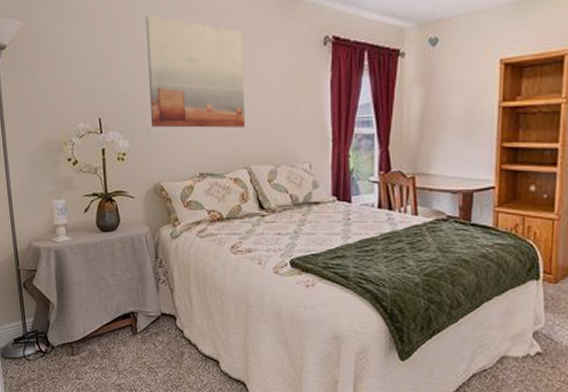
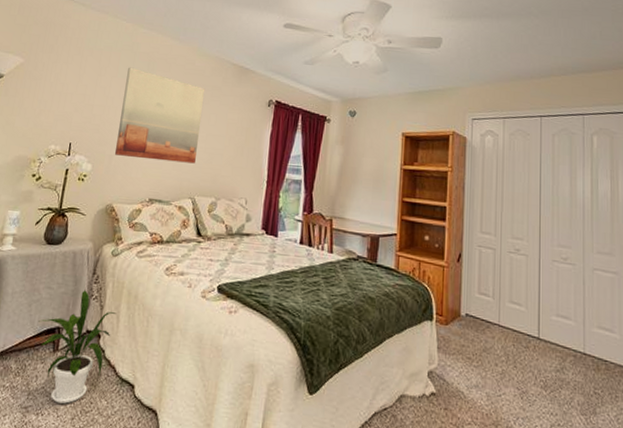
house plant: none [112,275,188,380] -> present [36,290,117,404]

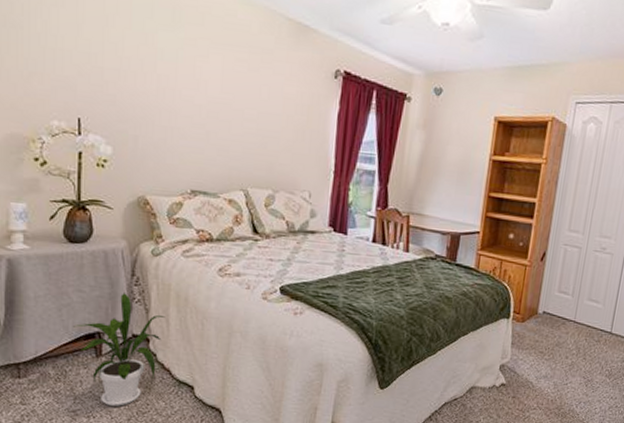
wall art: present [114,67,205,164] -> none [140,16,253,149]

